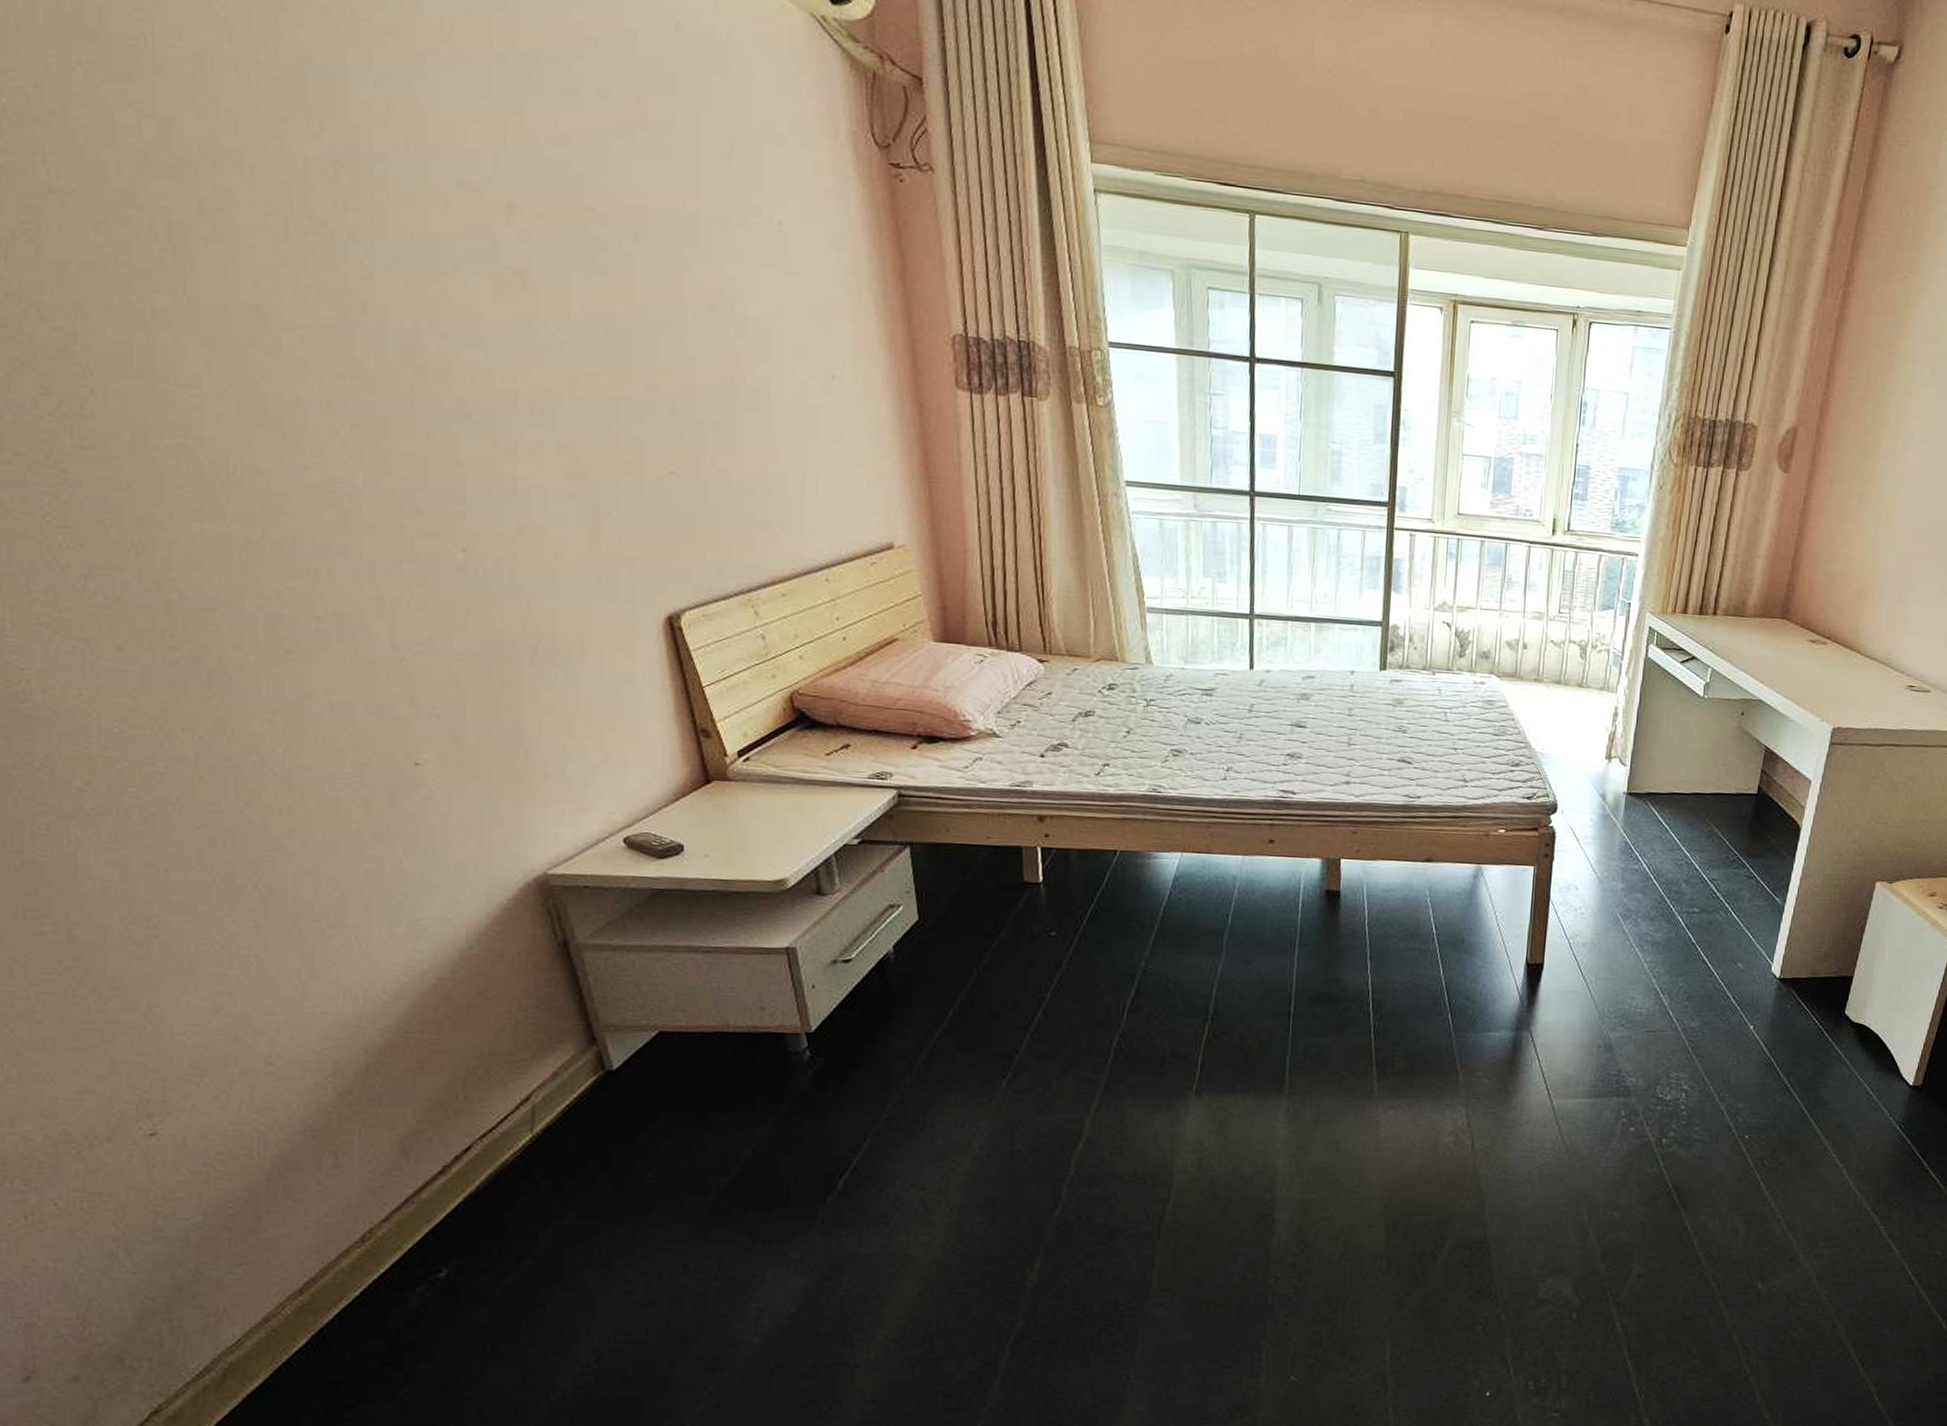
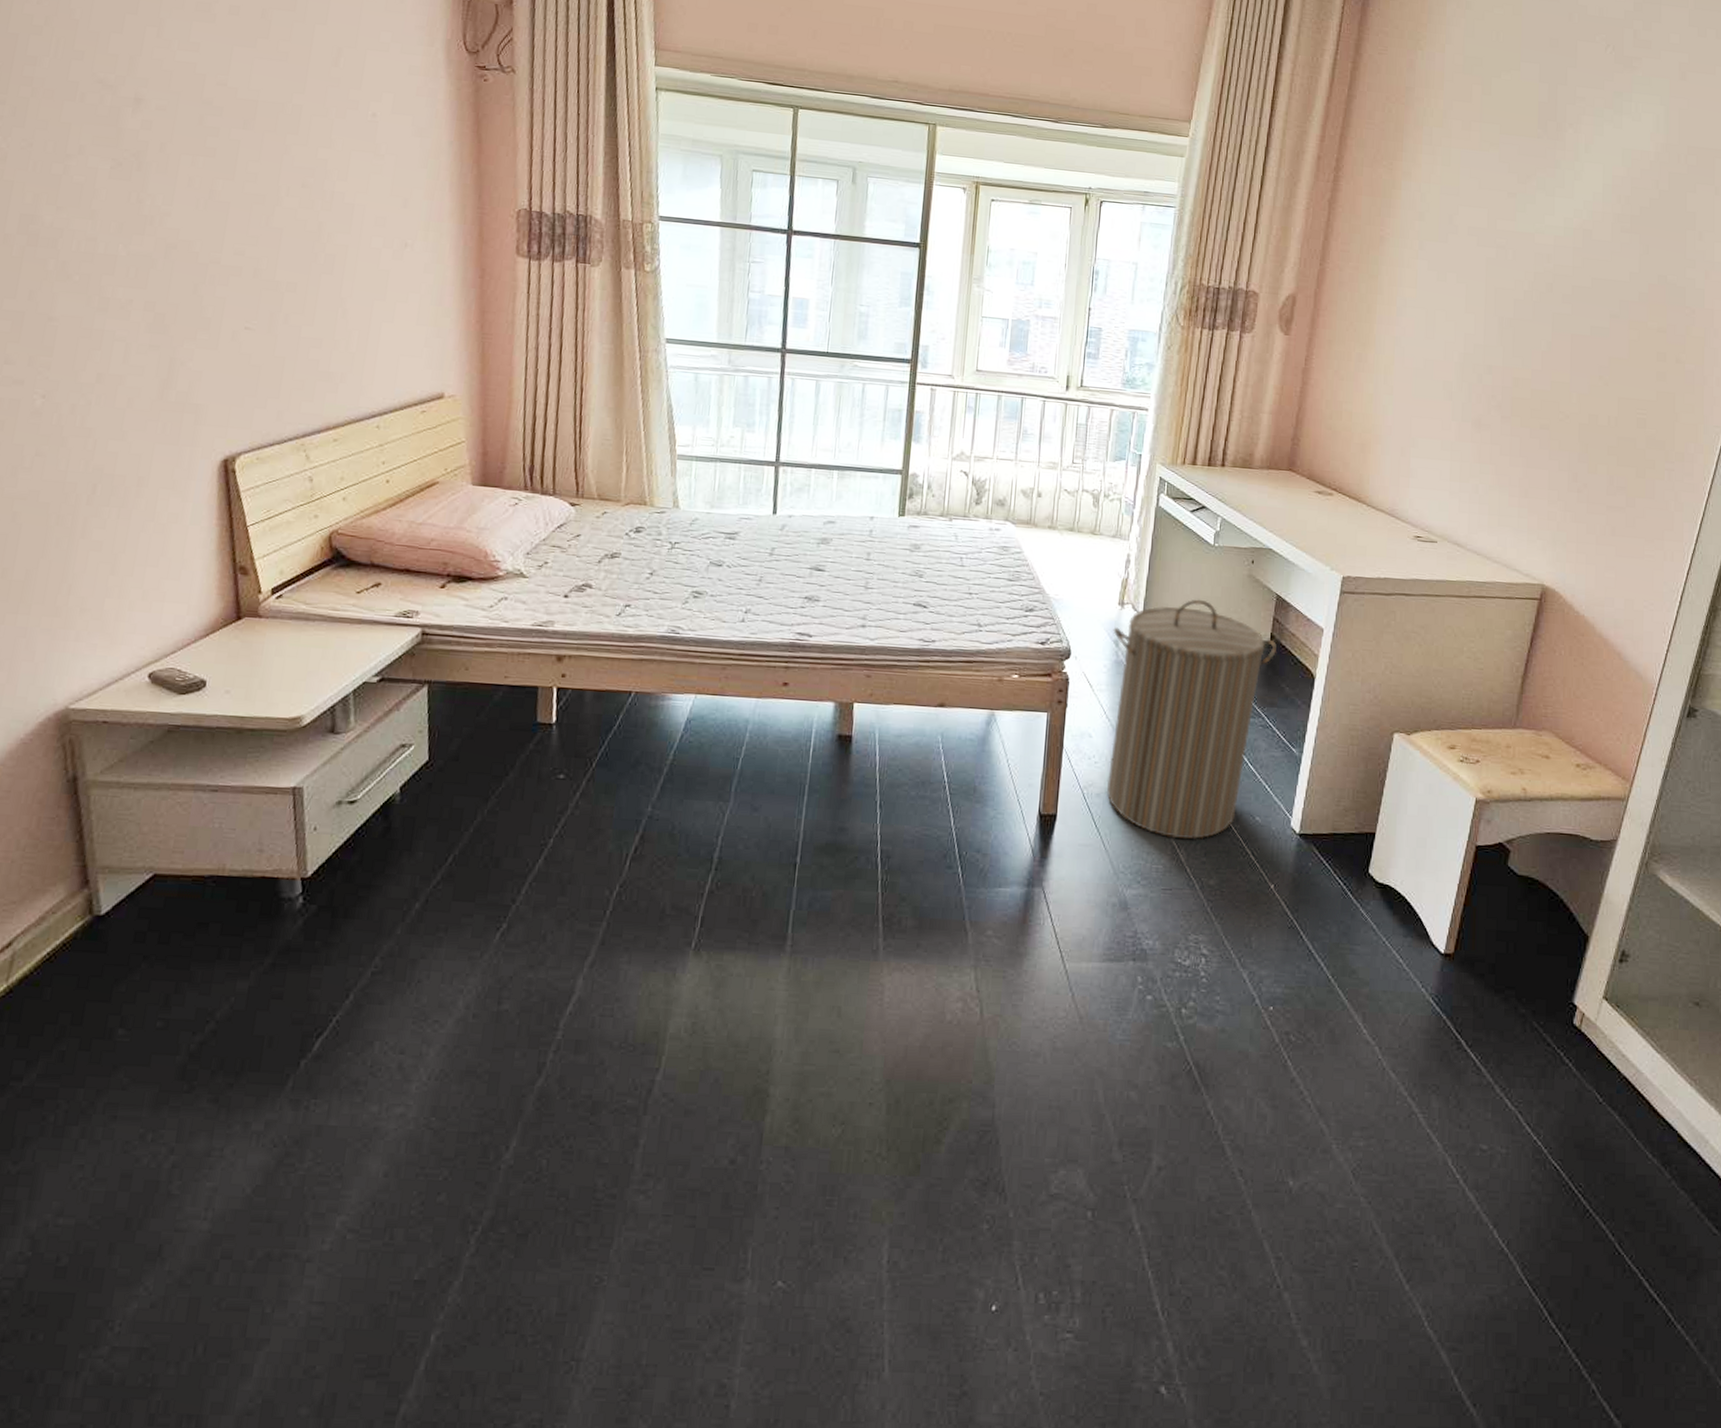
laundry hamper: none [1592,752,1764,985] -> present [1106,599,1277,839]

